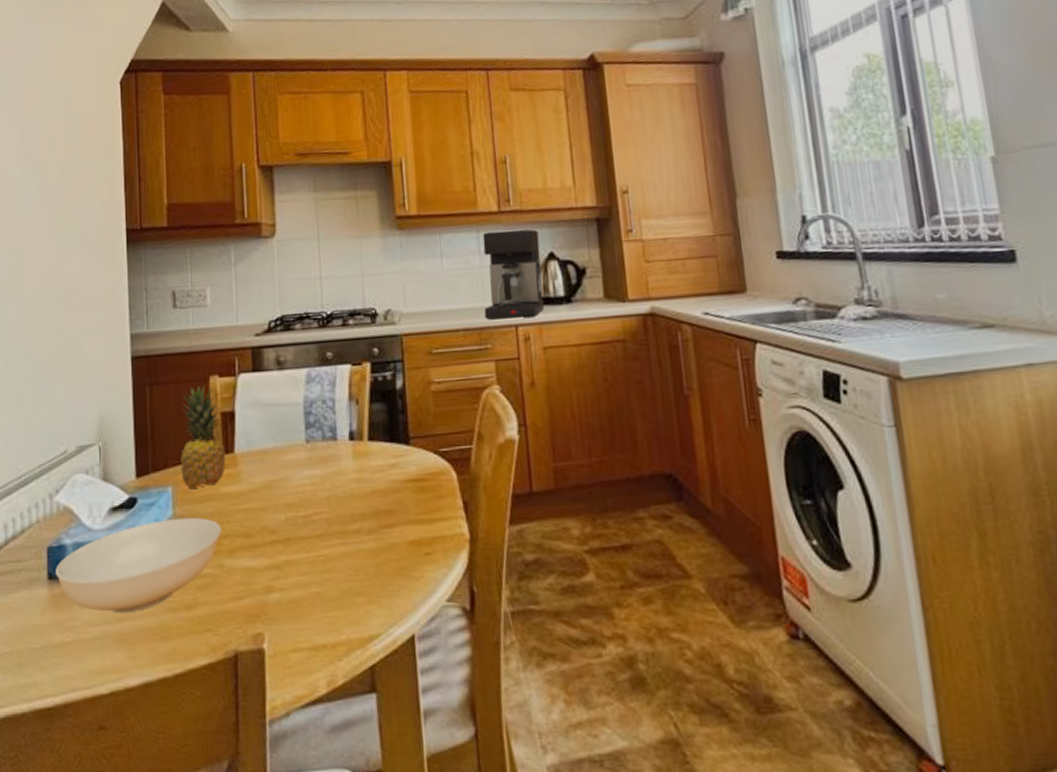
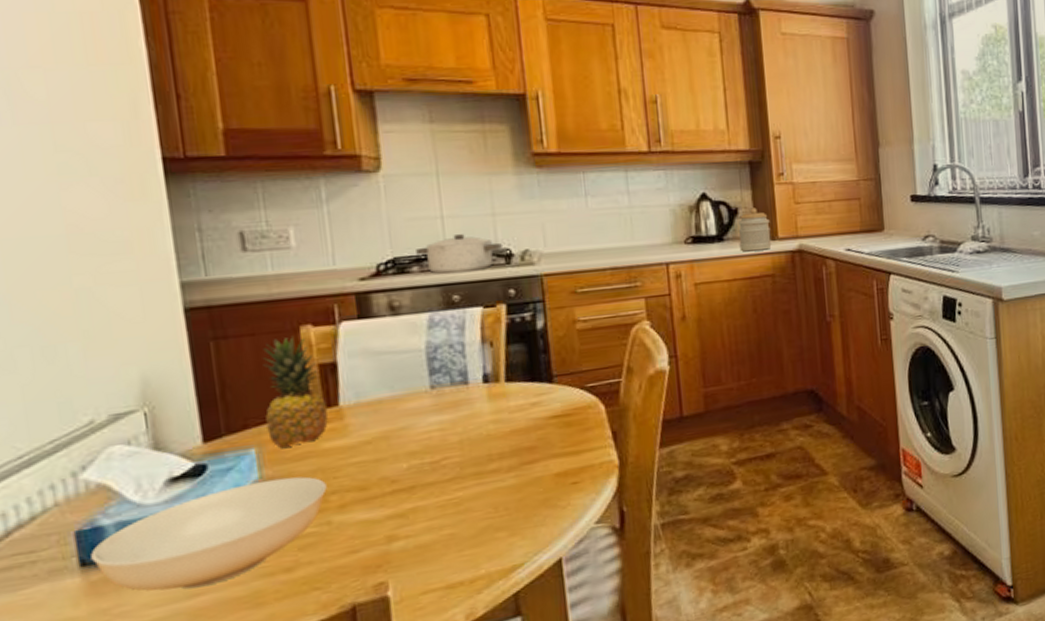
cooking pot: none [299,294,369,332] -> present [416,234,502,275]
coffee maker: present [482,229,545,320] -> none [631,170,697,259]
jar: none [586,267,622,314] -> present [738,208,772,252]

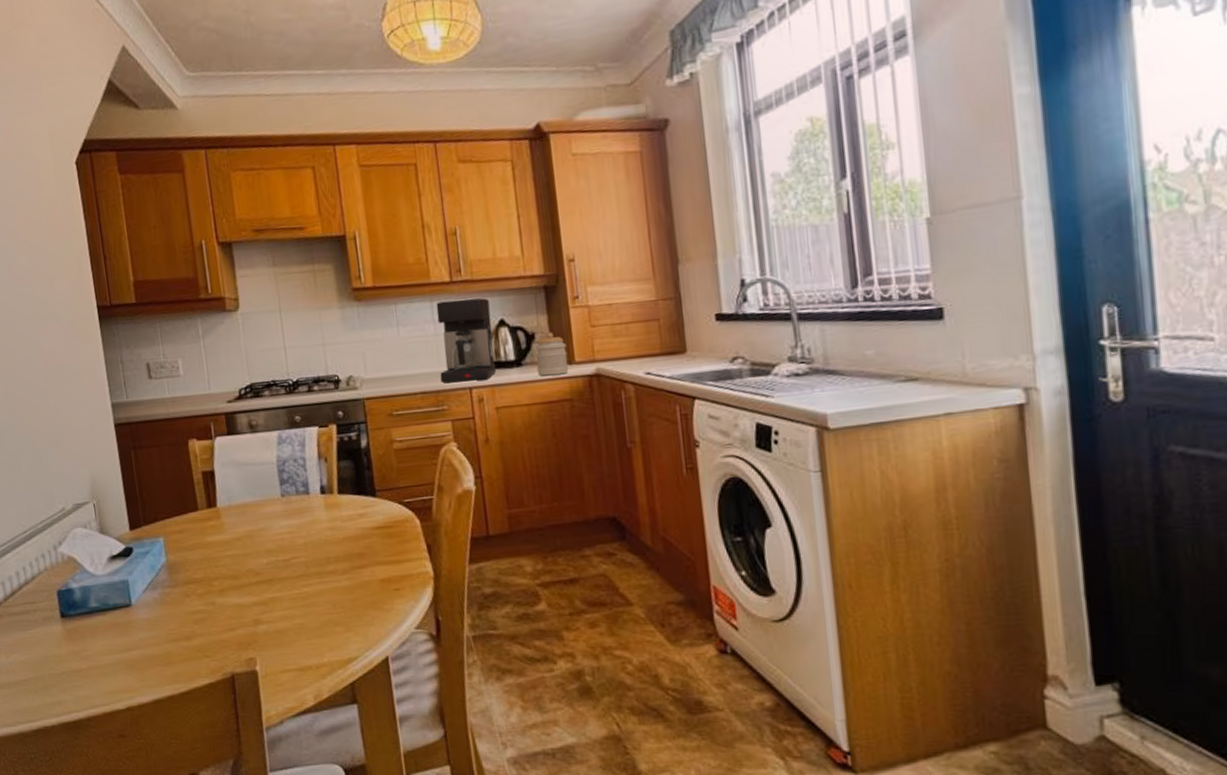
bowl: present [91,476,327,591] -> none [66,563,211,644]
fruit: present [263,337,329,448] -> none [165,449,210,538]
cooking pot: present [416,234,502,275] -> none [267,363,332,398]
coffee maker: none [631,170,697,259] -> present [436,298,497,383]

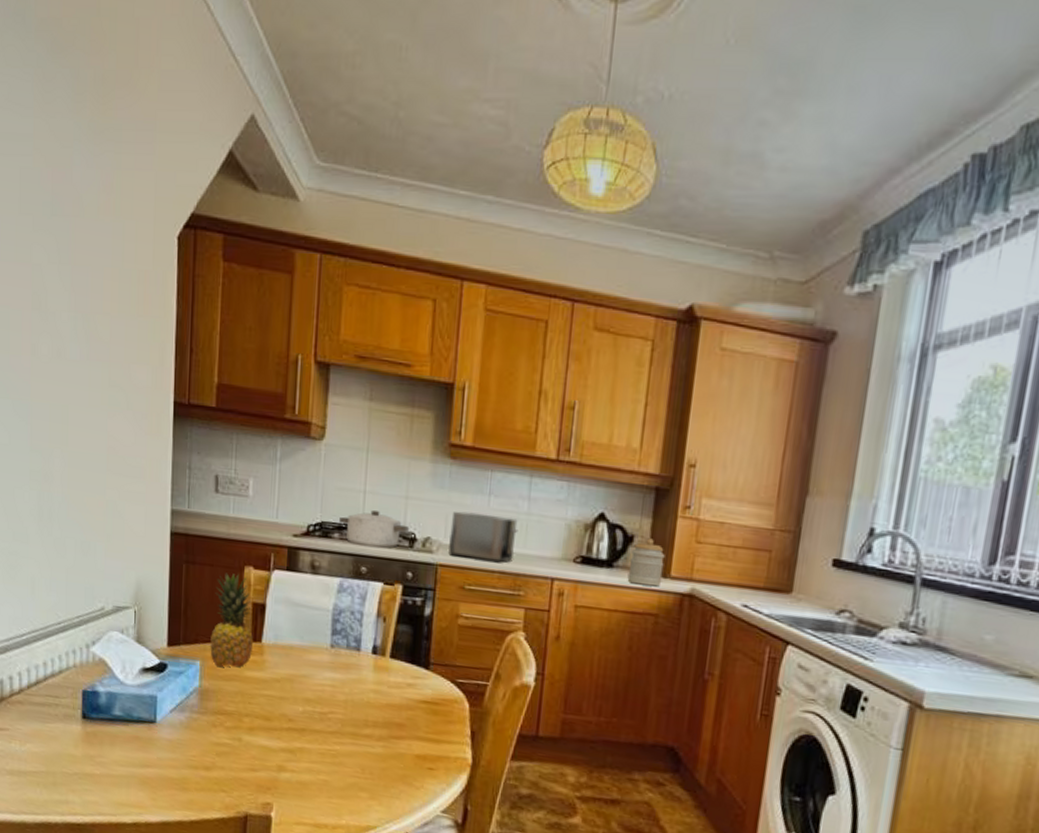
fruit: none [165,449,210,538] -> present [210,573,254,667]
cooking pot: none [267,363,332,398] -> present [339,510,409,549]
toaster: none [367,342,431,388] -> present [448,511,518,563]
coffee maker: present [436,298,497,383] -> none [523,479,593,574]

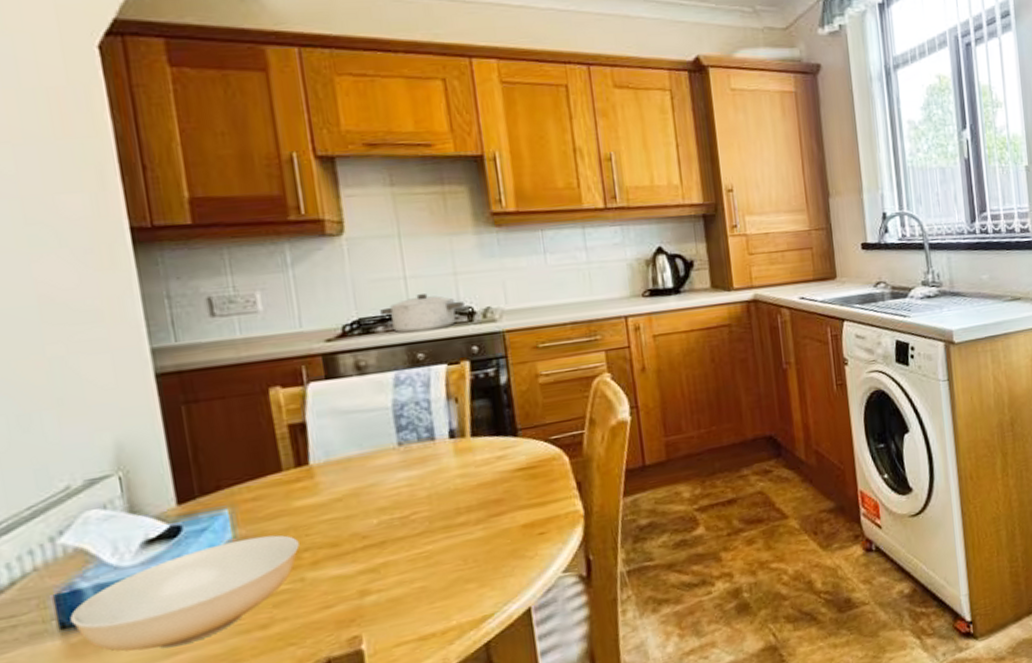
bowl: none [89,688,243,762] -> present [70,535,300,652]
fruit: present [210,573,254,667] -> none [233,399,300,508]
toaster: present [448,511,518,563] -> none [508,270,582,320]
jar: present [627,538,665,587] -> none [694,260,727,303]

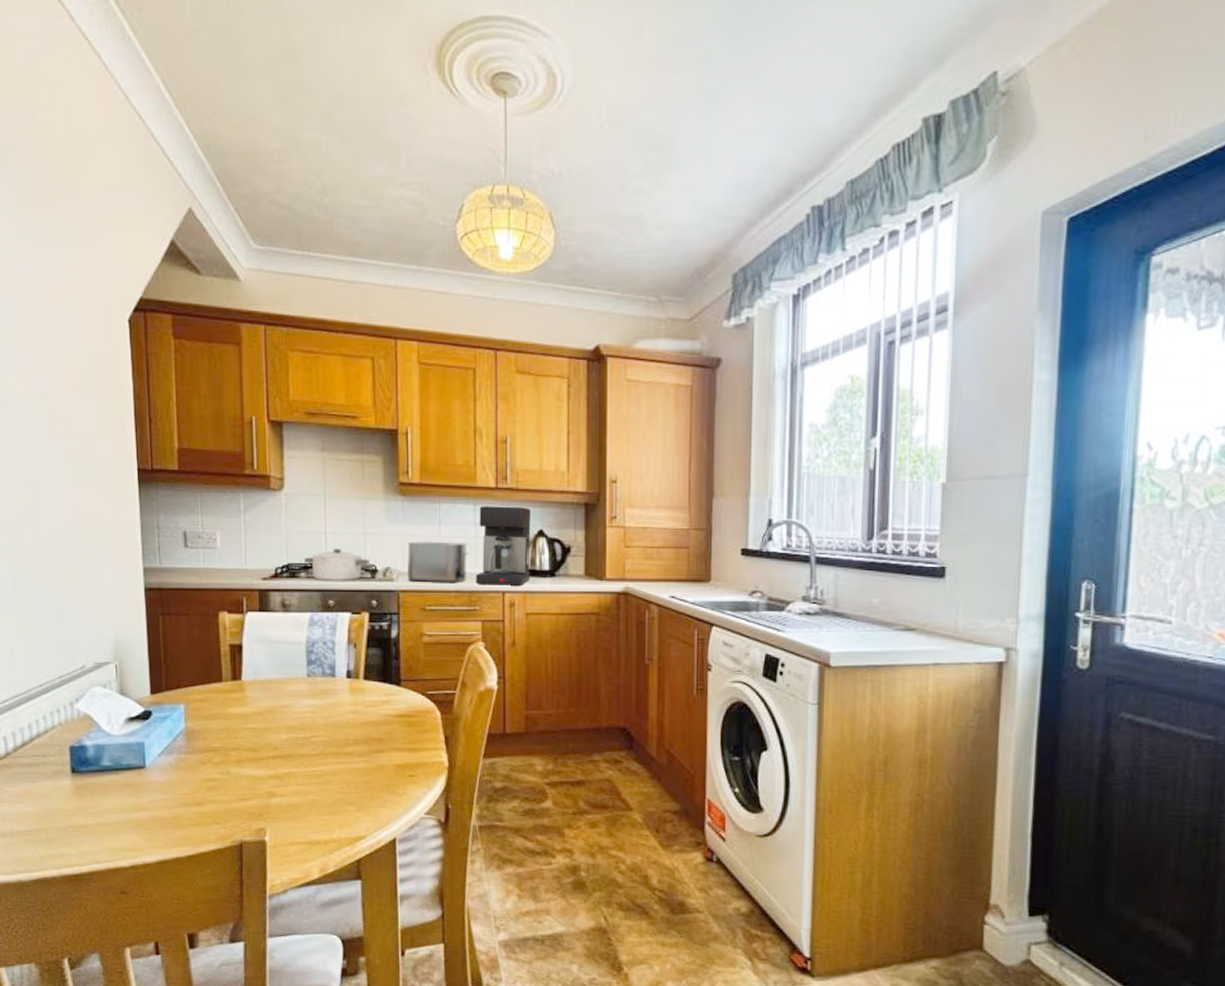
bowl: present [70,535,300,652] -> none [78,730,229,805]
toaster: none [508,270,582,320] -> present [407,541,469,583]
coffee maker: none [588,225,654,313] -> present [475,506,531,585]

